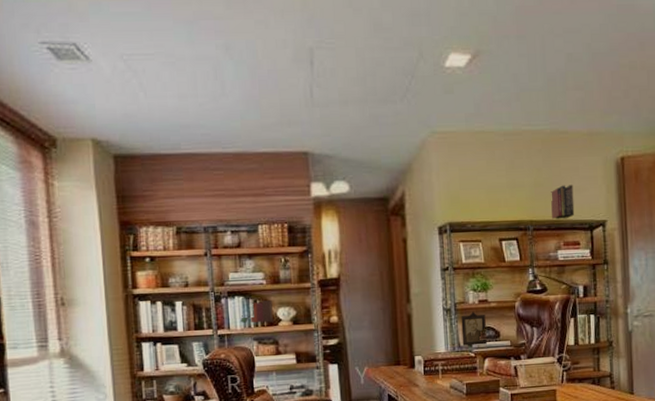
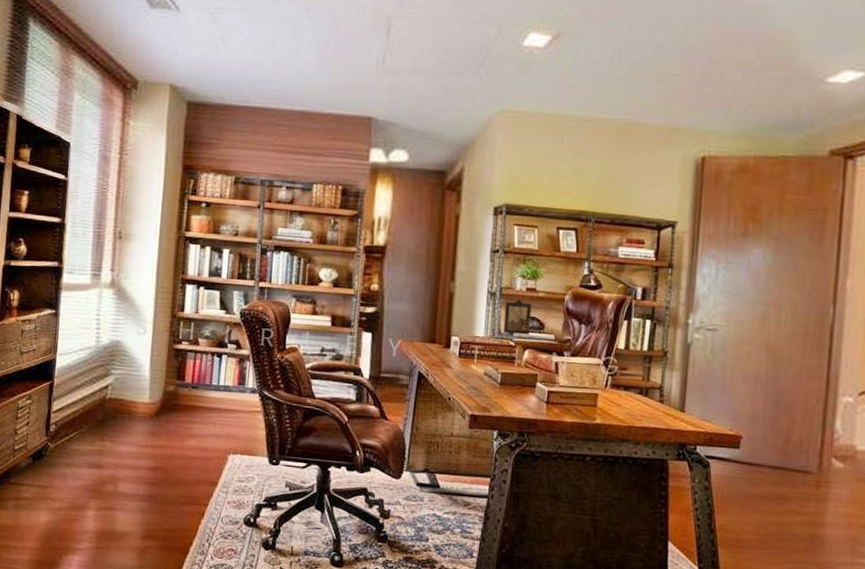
books: present [239,300,273,324] -> none [282,259,316,282]
books: present [551,185,575,220] -> none [617,179,645,215]

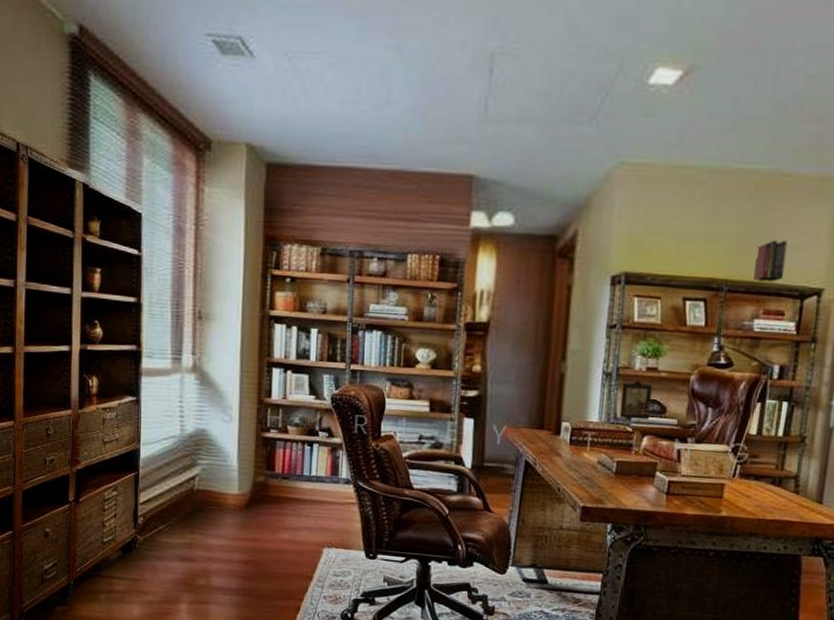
books: none [617,179,645,215] -> present [753,240,788,282]

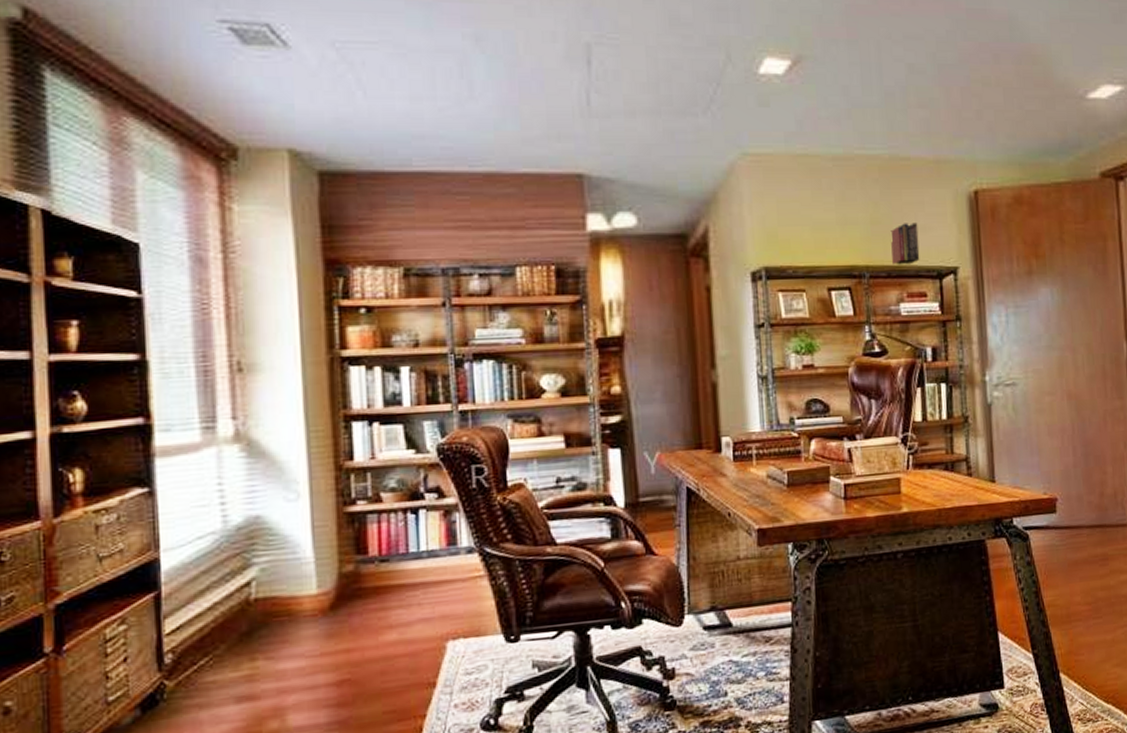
photo frame: present [619,380,652,420] -> none [780,380,813,423]

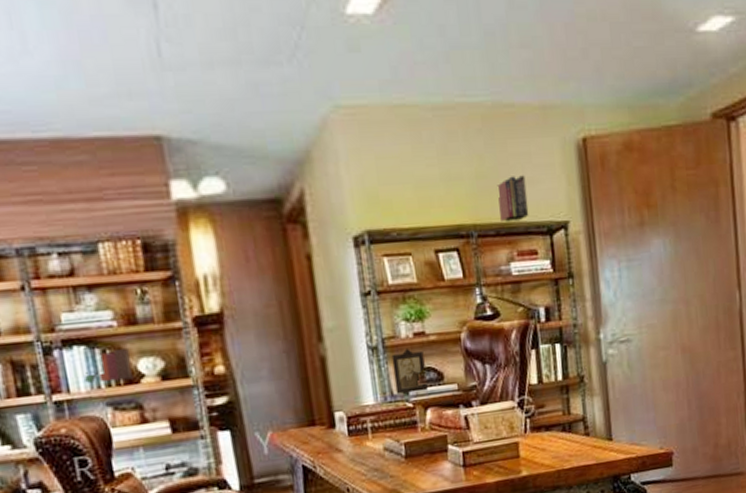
books: none [489,365,535,396] -> present [83,349,133,384]
photo frame: none [780,380,813,423] -> present [391,349,428,394]

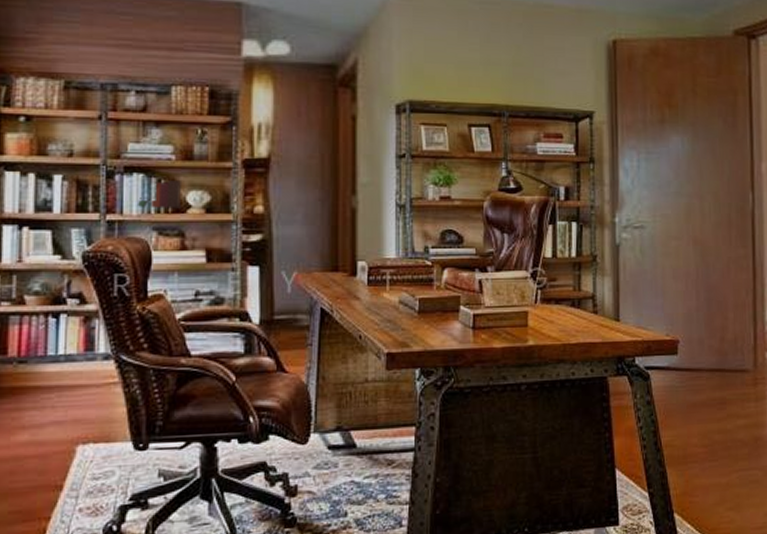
photo frame: present [391,349,428,394] -> none [417,210,447,252]
books: present [497,175,529,223] -> none [531,67,558,107]

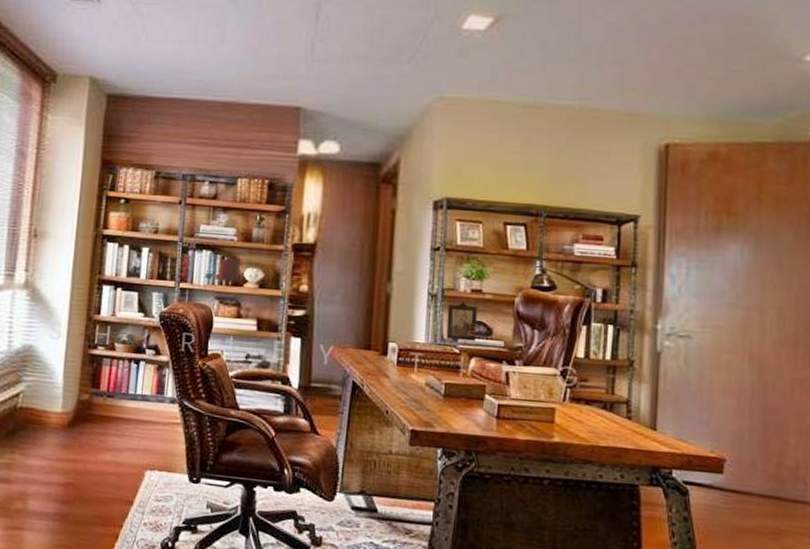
photo frame: none [417,210,447,252] -> present [446,301,477,341]

